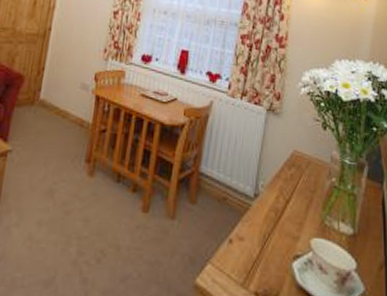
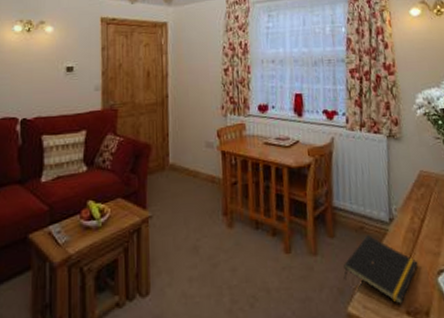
notepad: none [197,206,276,284] -> present [343,234,418,304]

